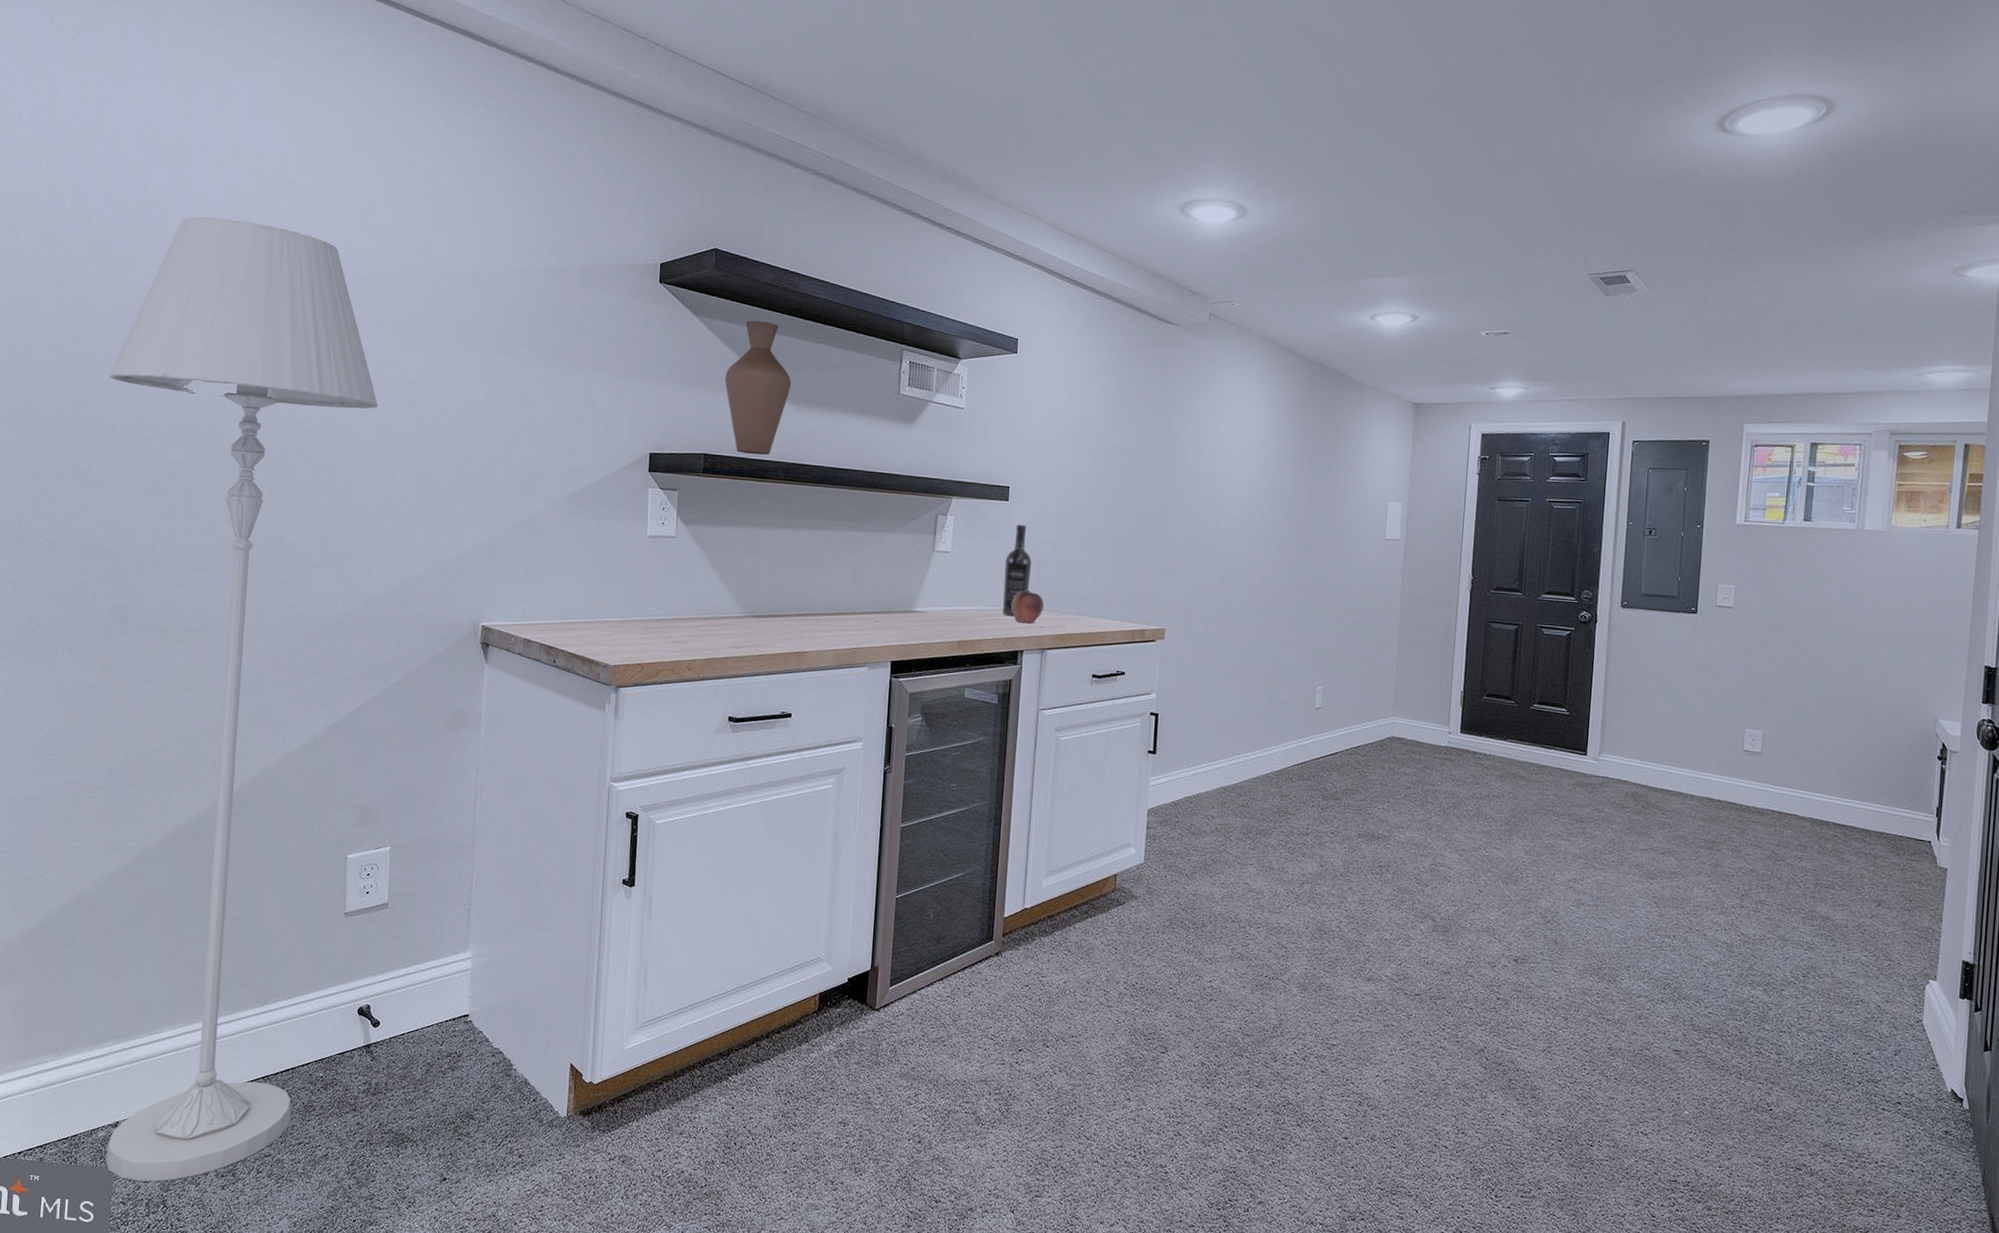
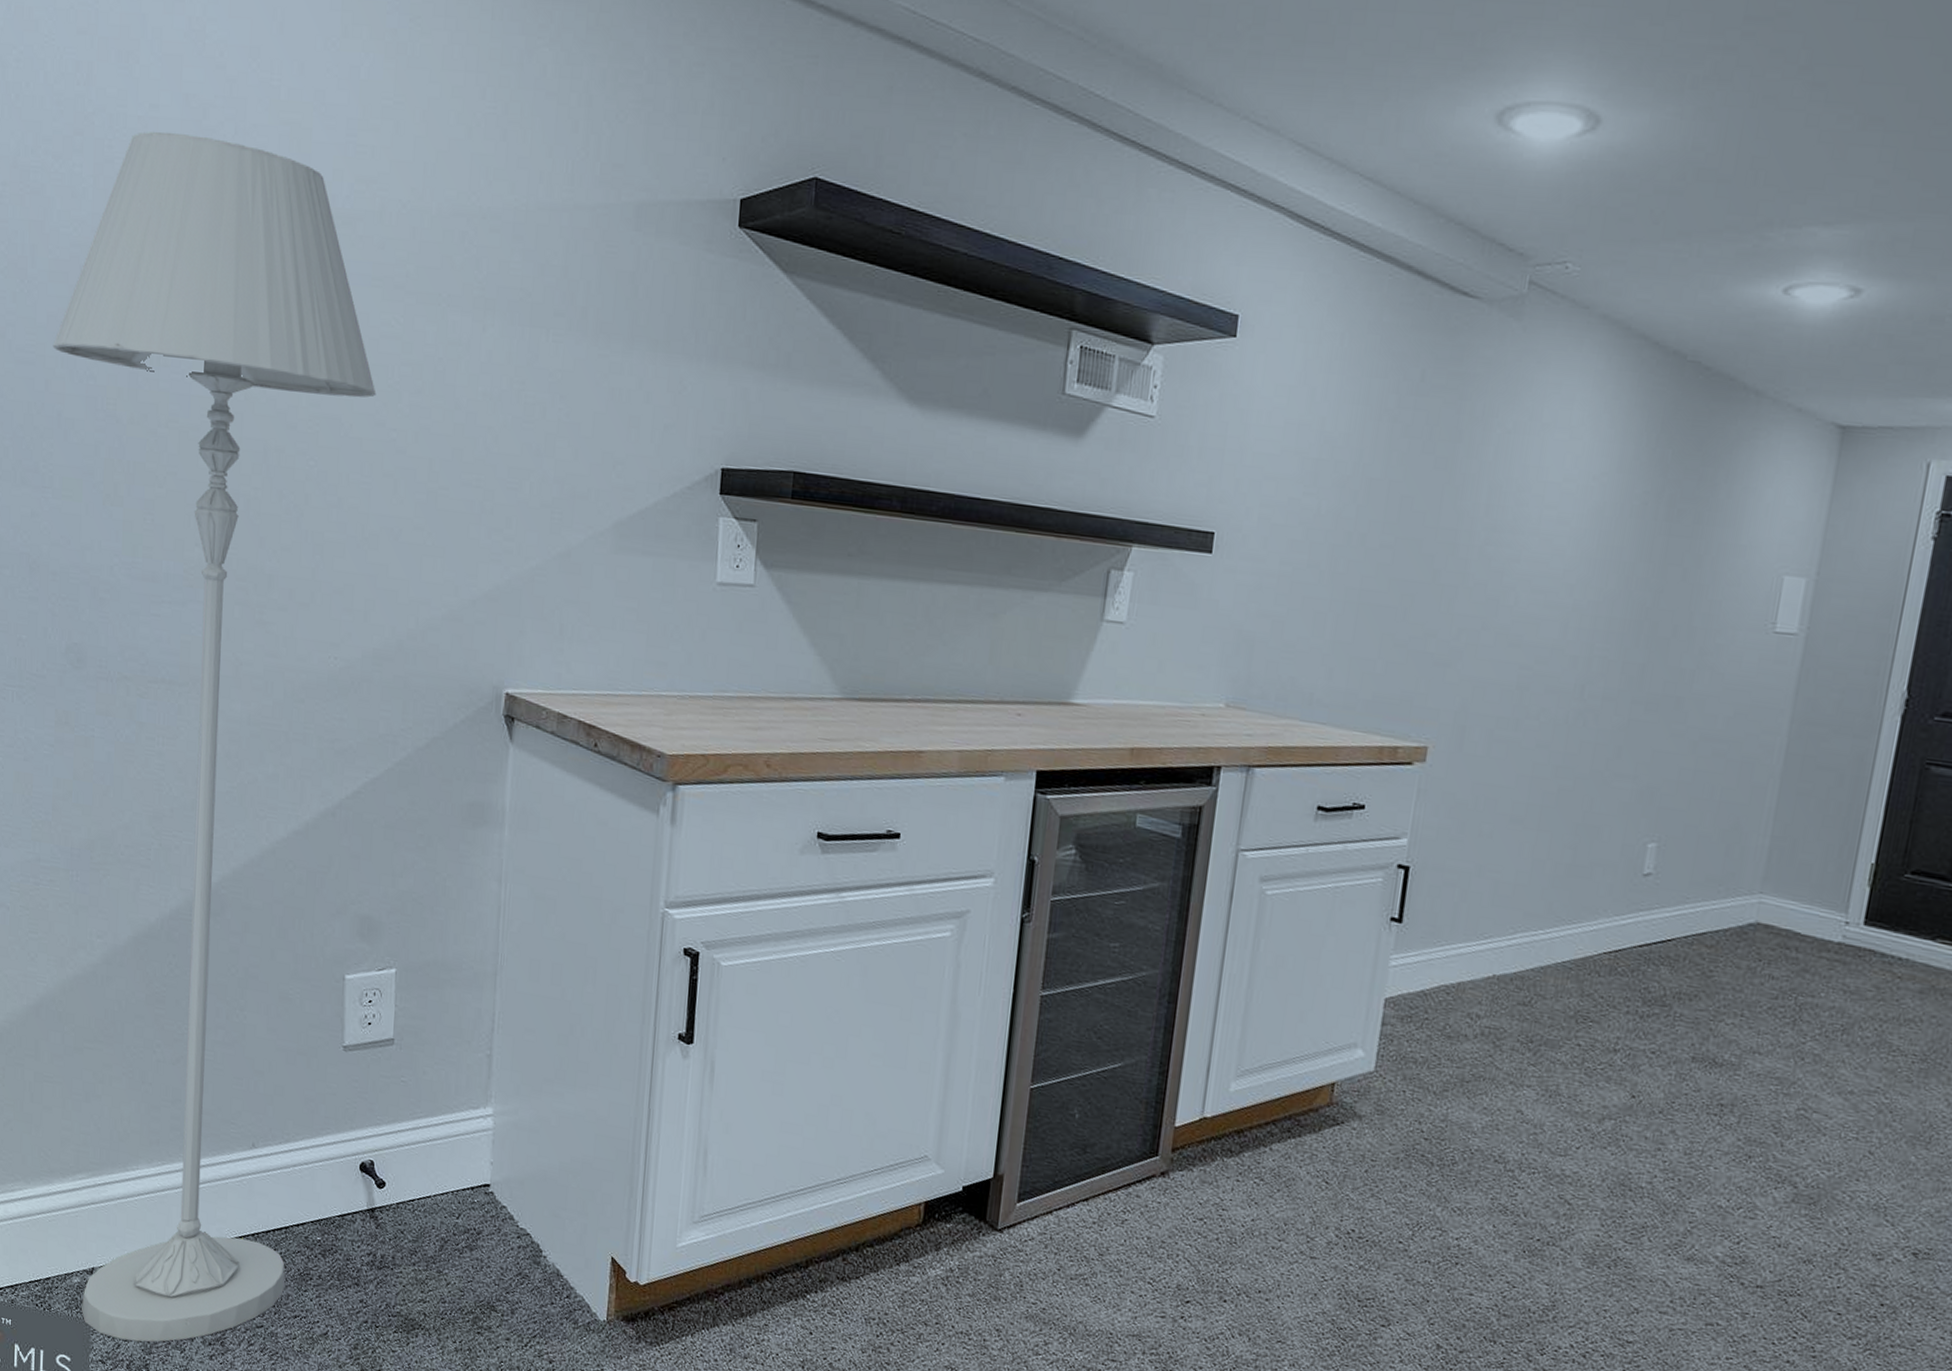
vase: present [724,320,792,455] -> none [823,282,915,476]
wine bottle: present [1002,525,1032,617] -> none [1194,588,1241,718]
fruit: present [1011,589,1045,624] -> none [1207,681,1255,730]

